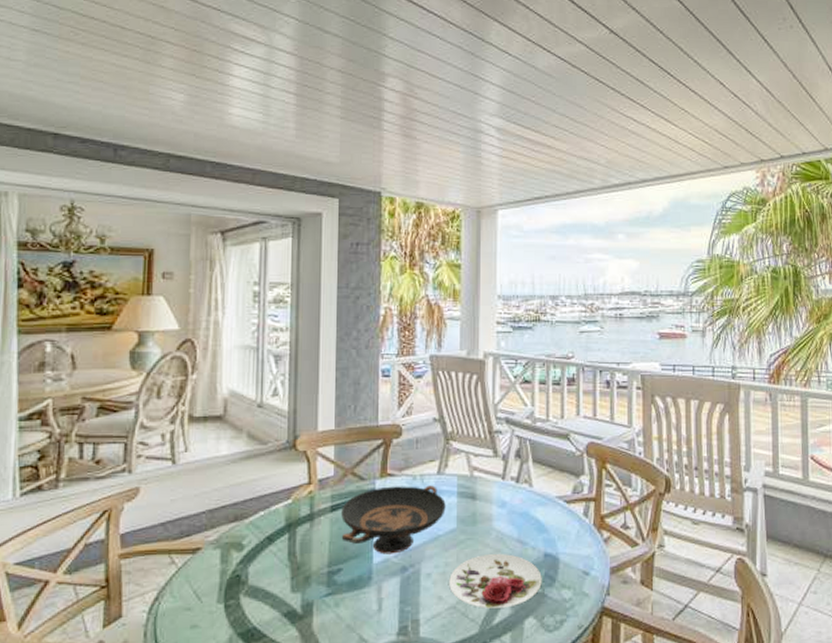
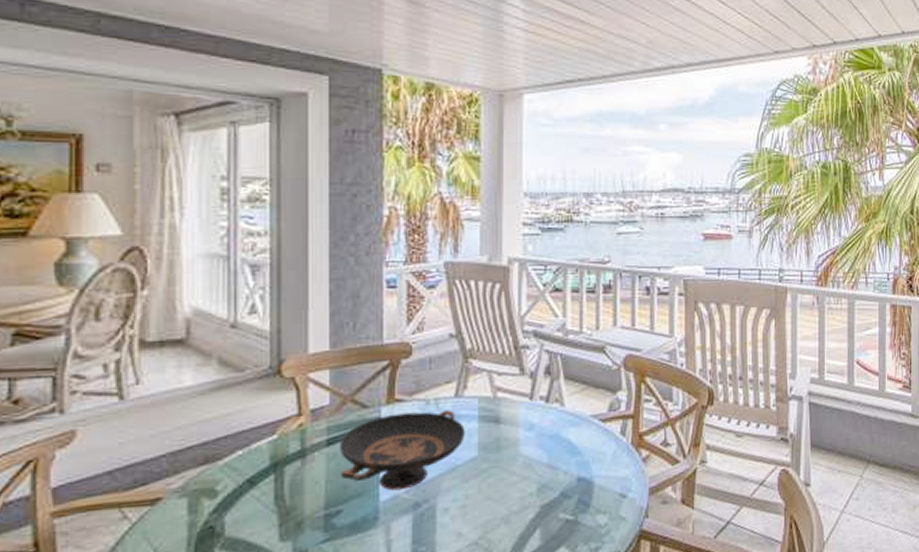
plate: present [449,553,542,609] -> none [470,480,575,542]

